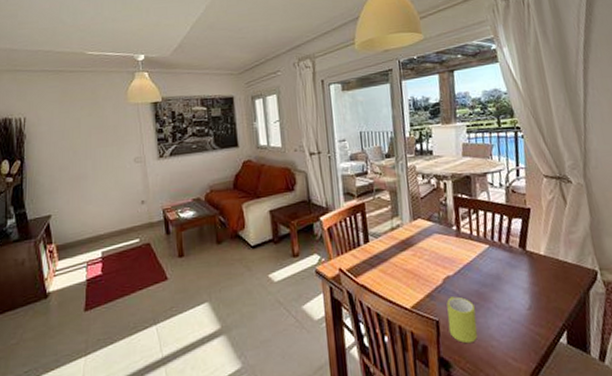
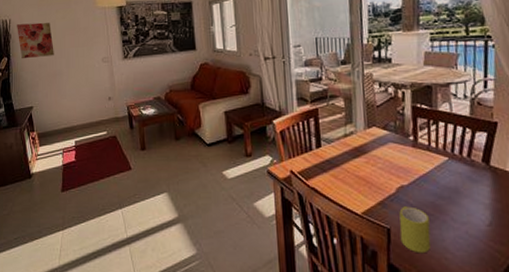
wall art: none [33,120,78,162] -> present [17,22,54,59]

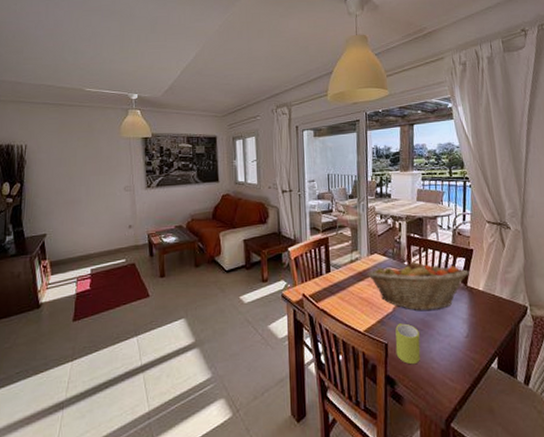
wall art: present [17,22,54,59] -> none [33,149,73,186]
fruit basket: none [363,136,492,194] -> present [366,261,469,311]

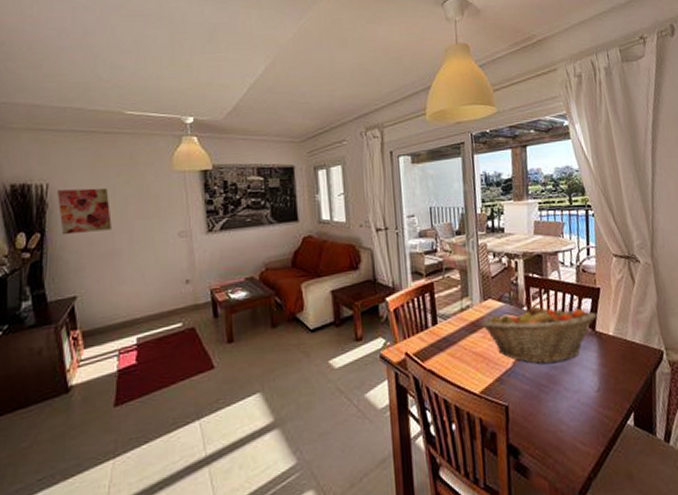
wall art: none [33,149,73,186] -> present [57,188,112,235]
mug: present [395,323,421,365] -> none [516,380,547,429]

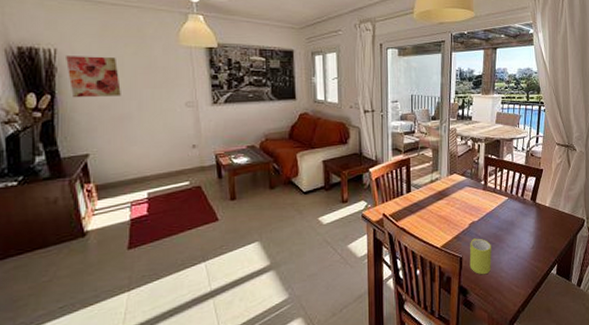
fruit basket: present [480,306,597,364] -> none [446,181,538,227]
mug: none [516,380,547,429] -> present [469,238,492,275]

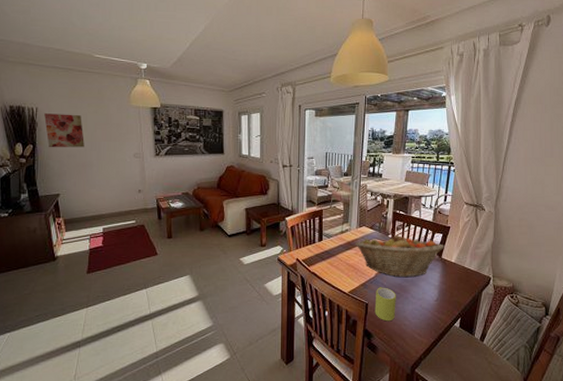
fruit basket: none [446,181,538,227] -> present [355,234,444,278]

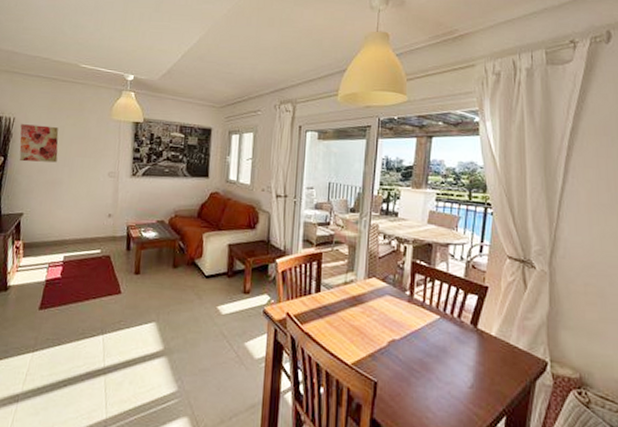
fruit basket: present [355,234,444,278] -> none [361,291,481,352]
mug: present [374,287,396,322] -> none [386,361,415,411]

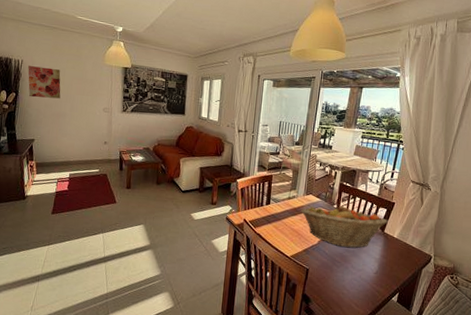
fruit basket: none [361,291,481,352] -> present [300,205,388,248]

